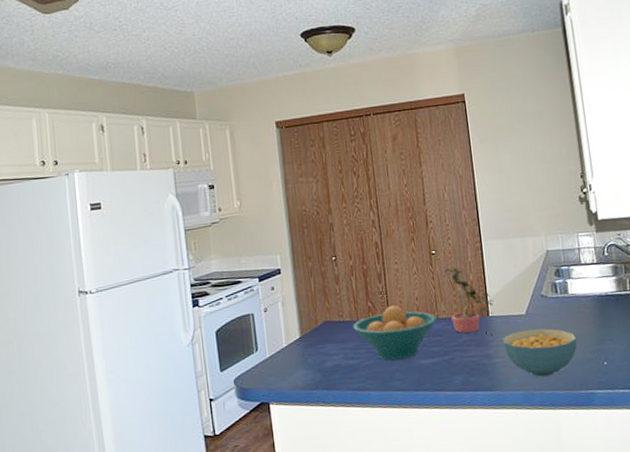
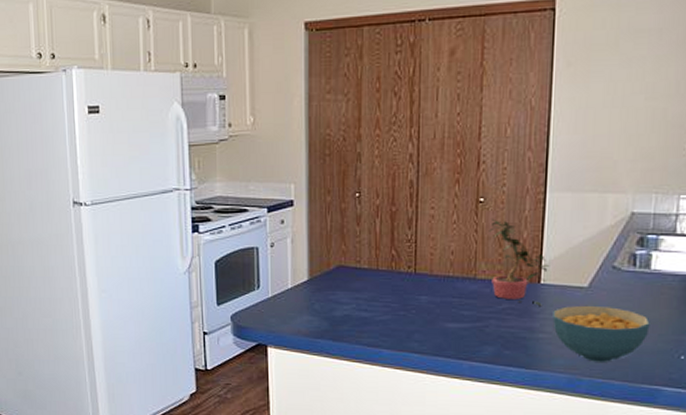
fruit bowl: present [353,305,437,361] -> none [371,257,473,319]

